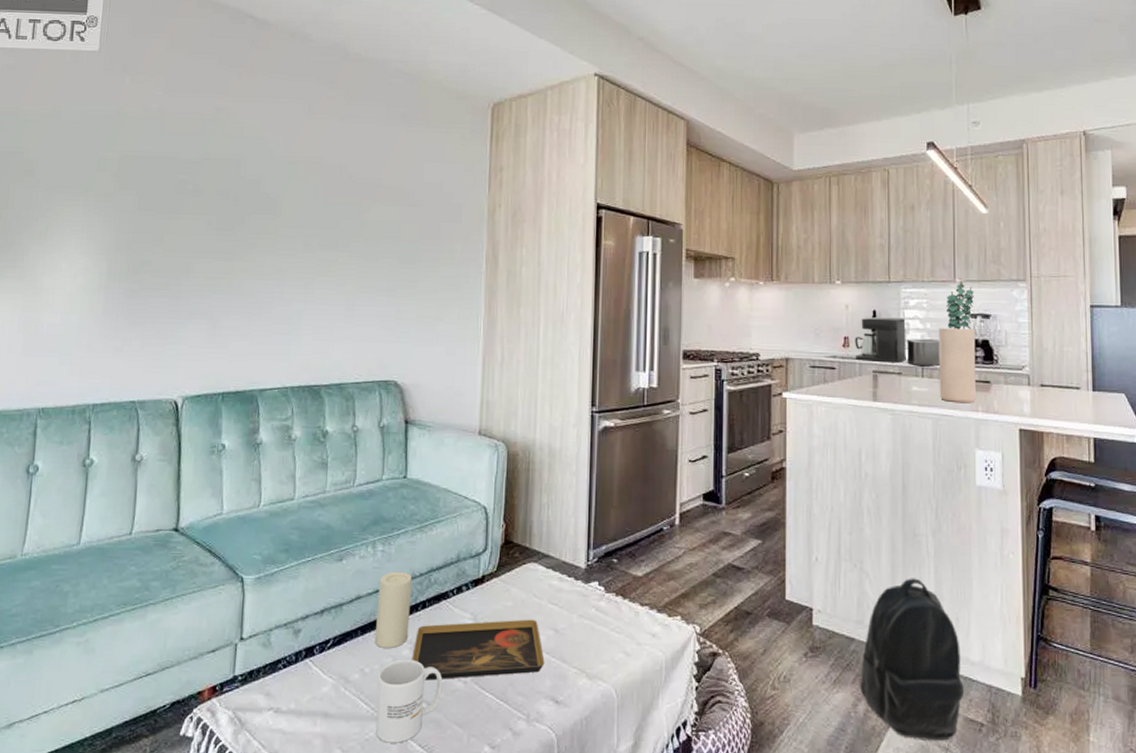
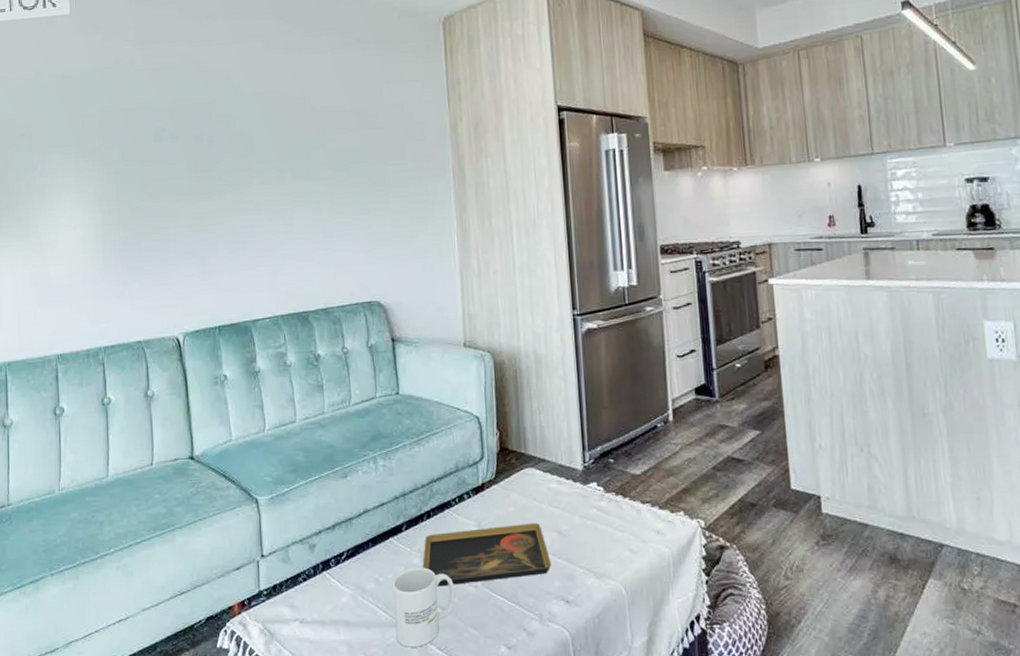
candle: present [375,571,412,648] -> none [384,484,417,558]
coffee maker: present [855,317,907,363] -> none [840,190,900,239]
backpack: present [860,578,964,741] -> none [877,459,992,624]
toaster: present [907,338,940,367] -> none [898,208,936,239]
vase: present [938,278,977,404] -> none [931,142,980,274]

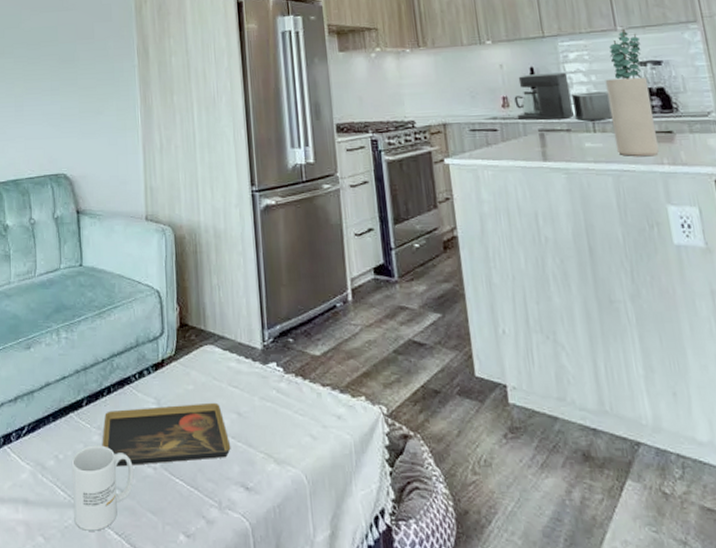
coffee maker: none [840,190,900,239] -> present [514,72,575,121]
toaster: none [898,208,936,239] -> present [572,91,613,121]
vase: none [931,142,980,274] -> present [605,26,659,157]

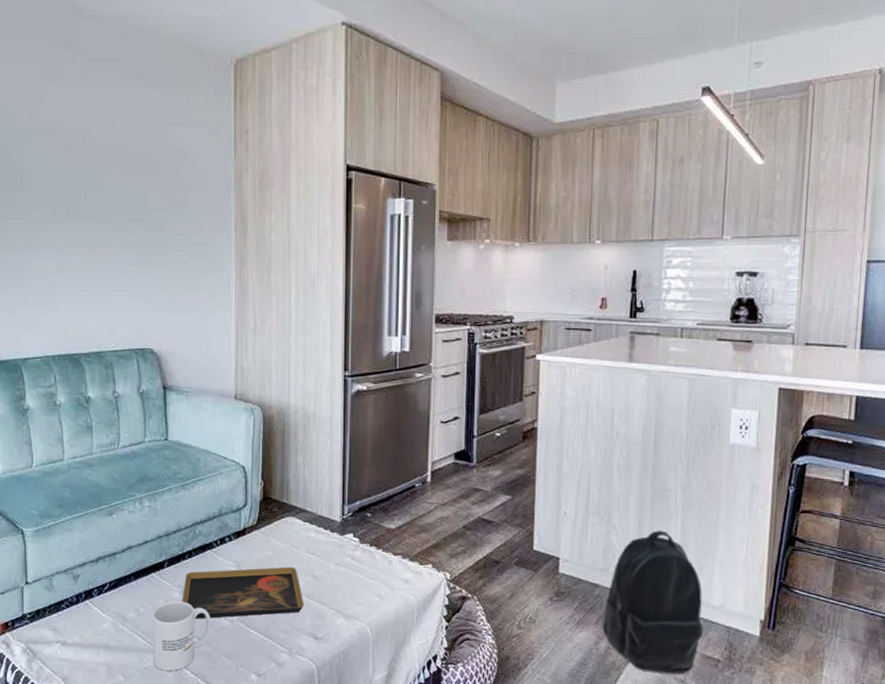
coffee maker: present [514,72,575,121] -> none [612,277,667,324]
backpack: none [569,349,696,533] -> present [602,530,703,674]
toaster: present [572,91,613,121] -> none [667,298,702,327]
vase: present [605,26,659,157] -> none [697,235,742,363]

